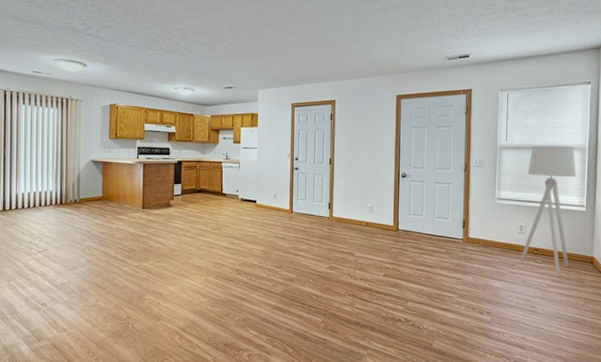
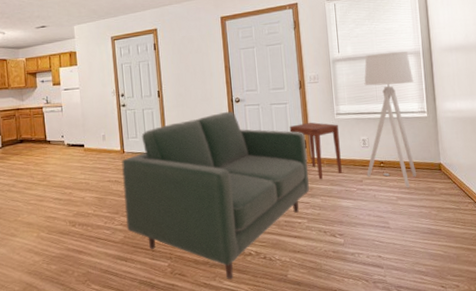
sofa: none [287,184,465,341] -> present [121,111,310,279]
side table: none [450,203,498,259] -> present [289,122,342,180]

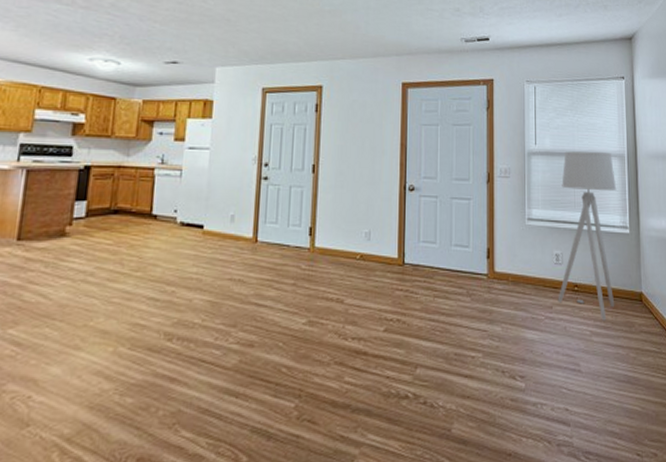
sofa: present [121,111,310,279] -> none [244,201,490,431]
side table: present [289,122,342,180] -> none [471,225,529,301]

